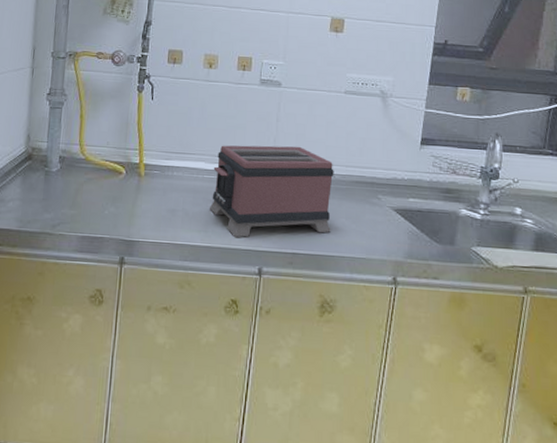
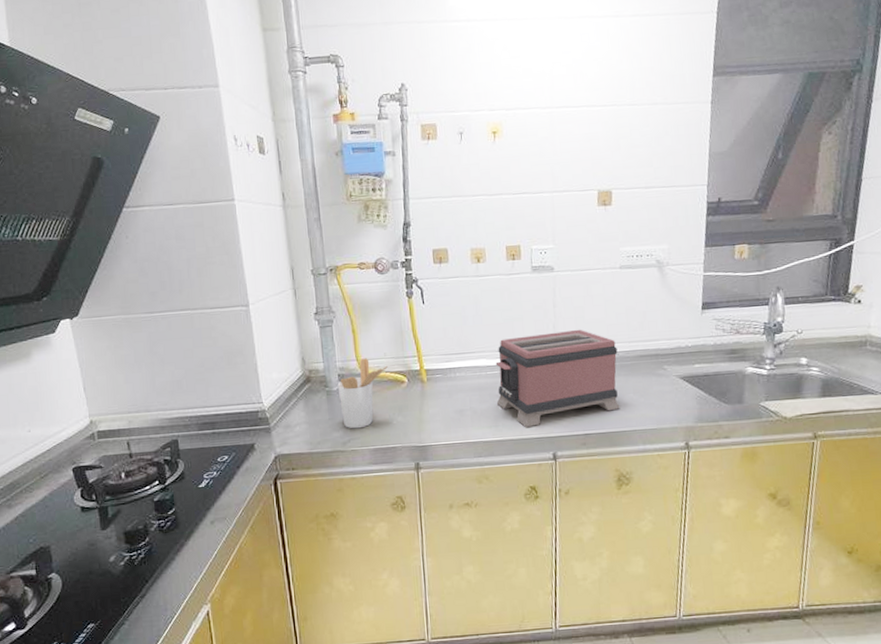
utensil holder: none [56,144,108,214] -> present [337,358,388,429]

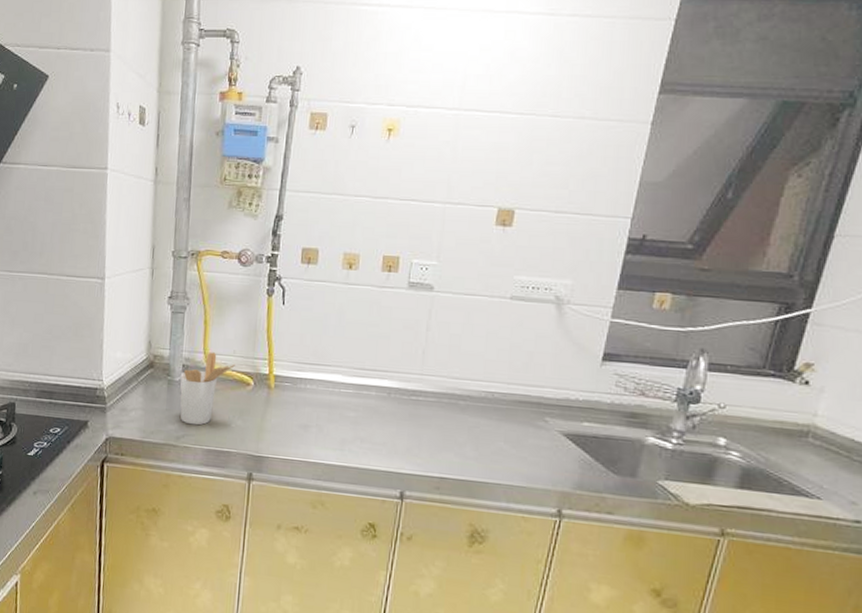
toaster: present [495,329,620,428] -> none [345,356,493,458]

